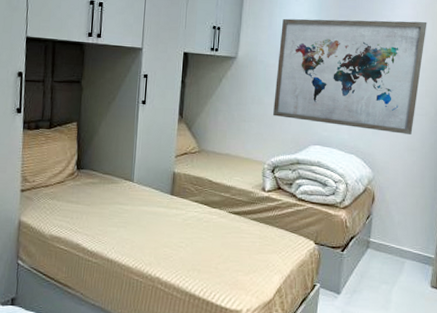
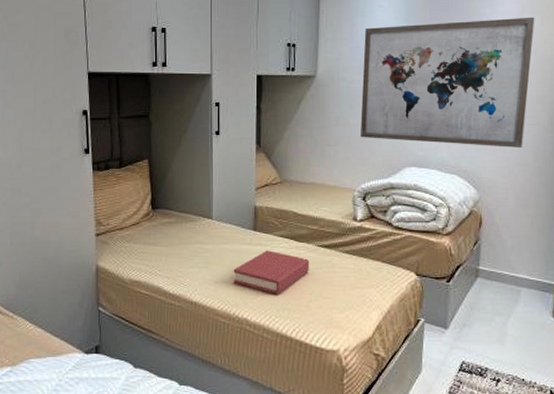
hardback book: none [148,214,221,256] -> present [233,250,310,294]

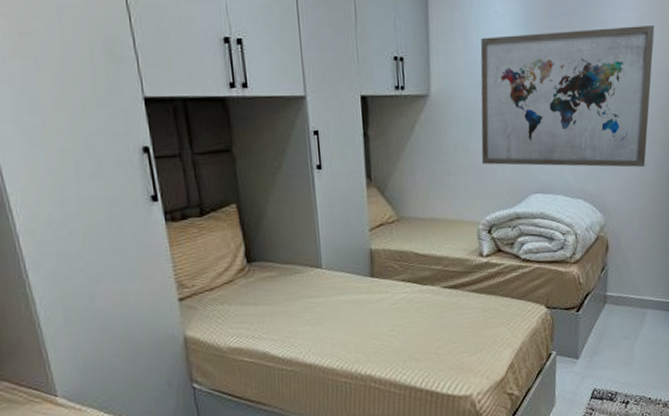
hardback book: present [233,250,310,294] -> none [351,297,436,345]

